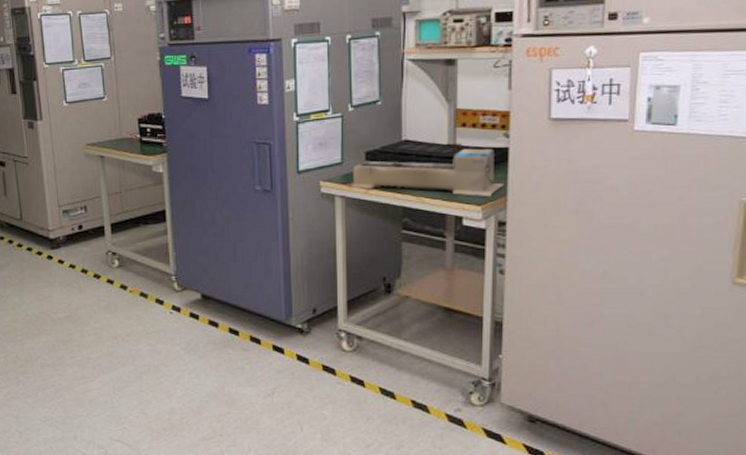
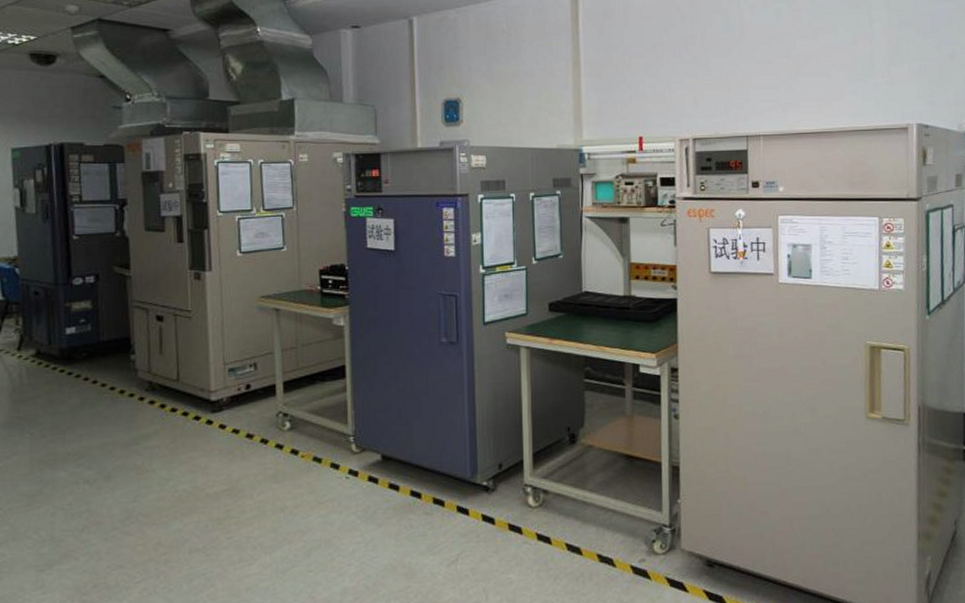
document scanner: present [346,148,505,197] -> none [531,299,675,345]

